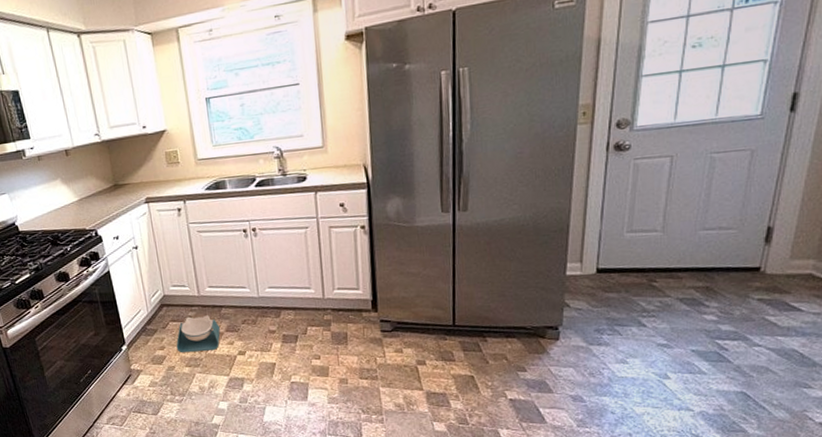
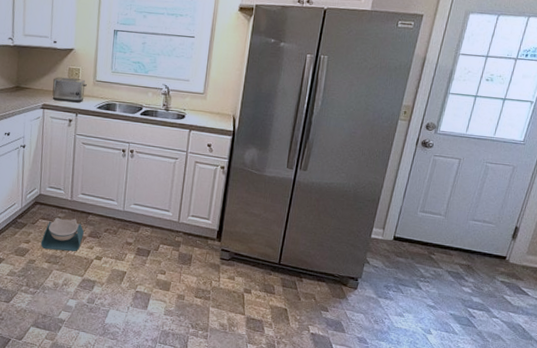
toaster: none [151,161,189,192] -> present [52,77,87,103]

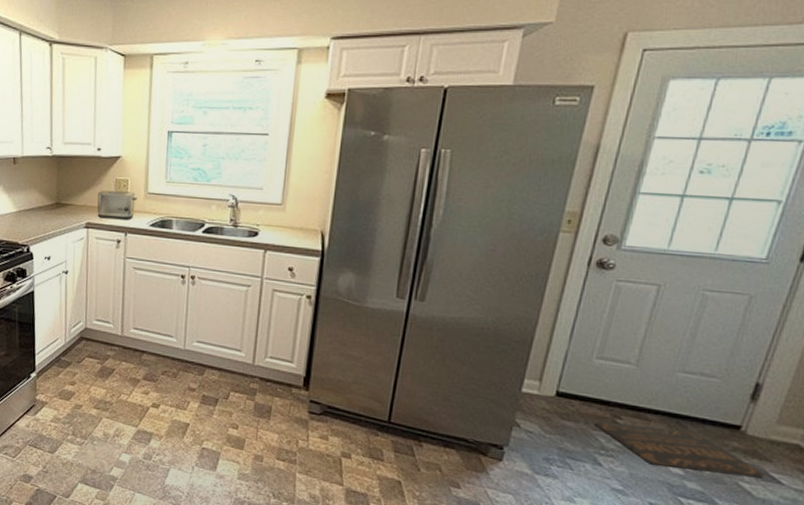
pet bowl: present [40,217,84,251] -> none [87,355,137,396]
doormat: none [417,257,522,292] -> present [594,421,771,478]

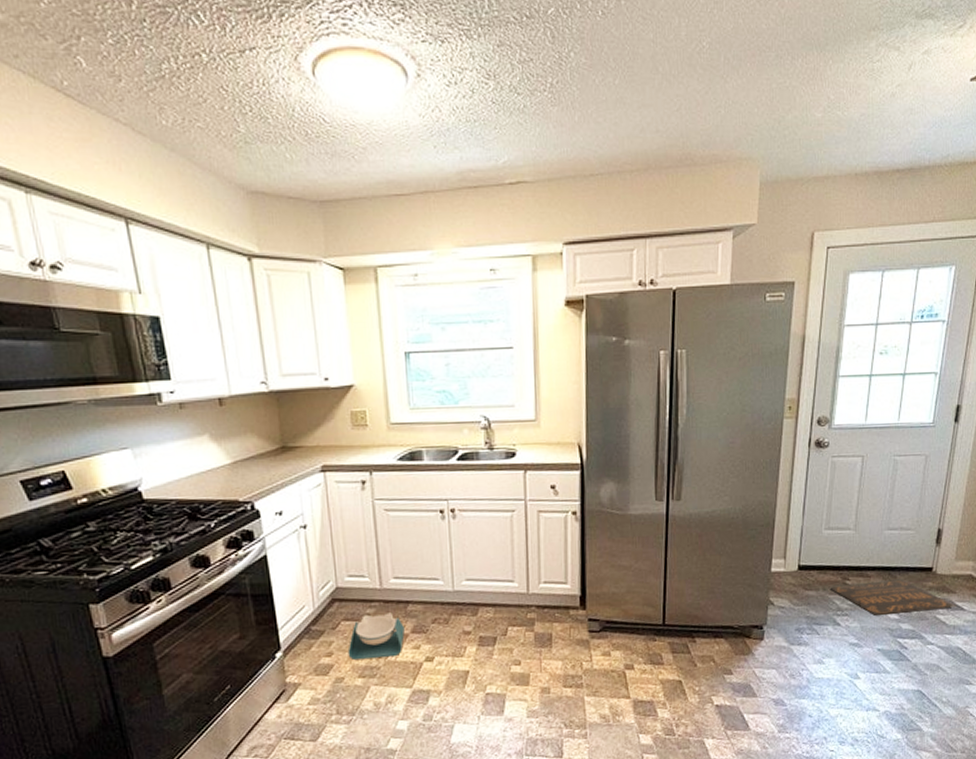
pet bowl: none [87,355,137,396] -> present [347,612,405,660]
toaster: present [97,190,137,220] -> none [332,424,379,459]

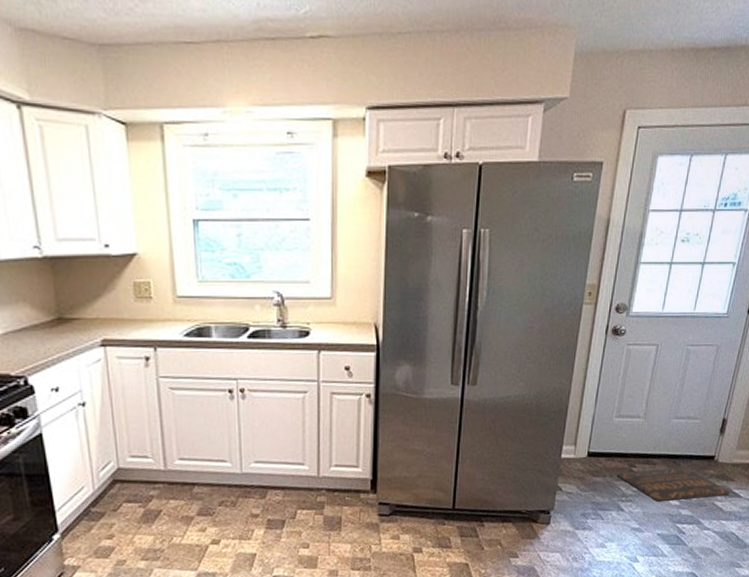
pet bowl: present [347,612,405,660] -> none [130,494,190,542]

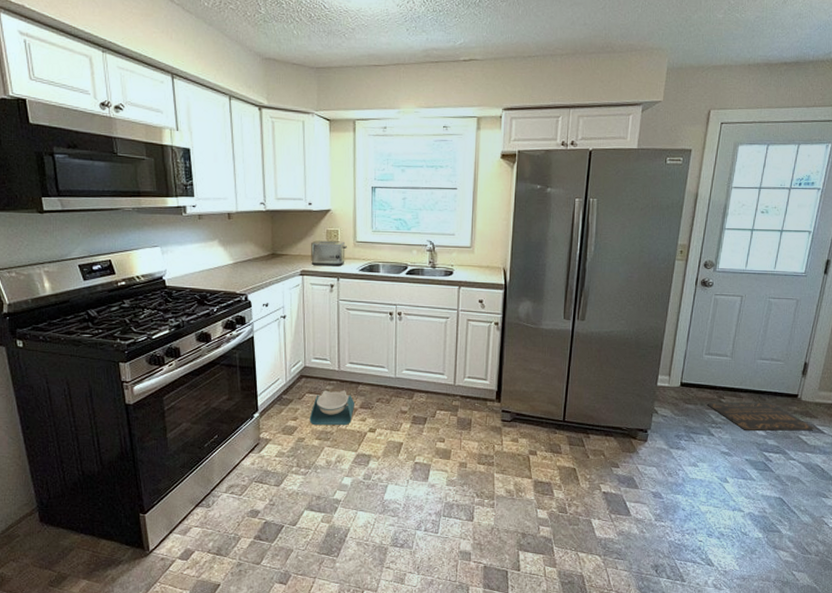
toaster: none [113,296,164,333] -> present [311,240,347,267]
pet bowl: none [130,494,190,542] -> present [309,390,354,425]

